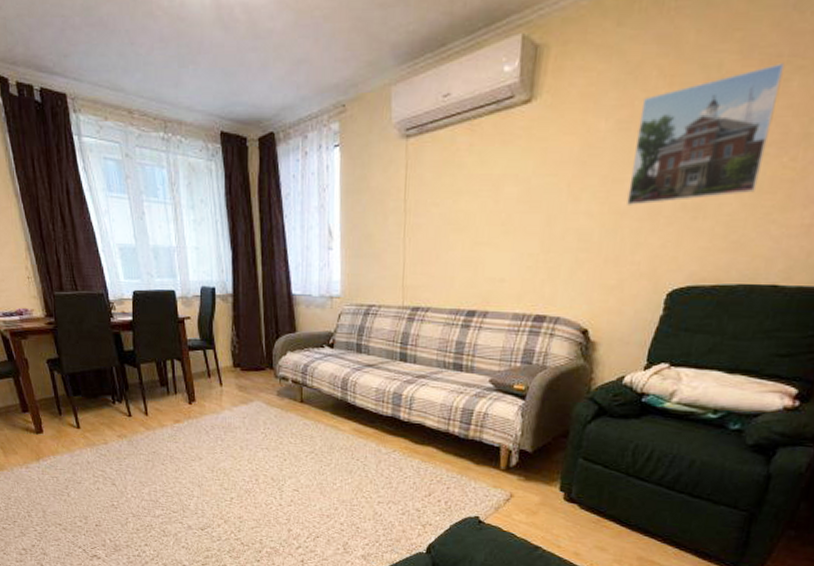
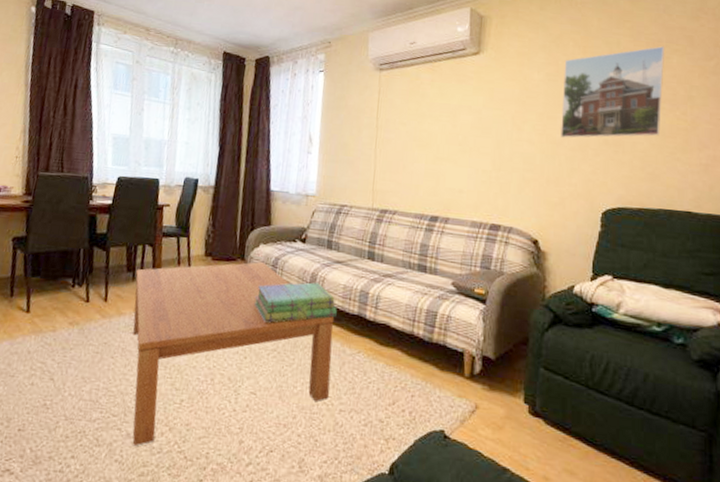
coffee table: none [170,370,369,536] -> present [132,262,335,447]
stack of books: none [287,387,370,429] -> present [254,282,337,324]

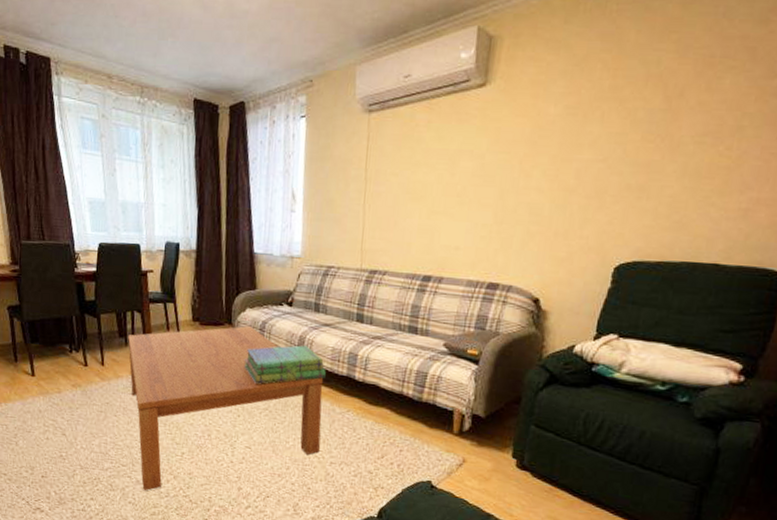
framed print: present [561,46,664,138] -> none [575,63,717,184]

